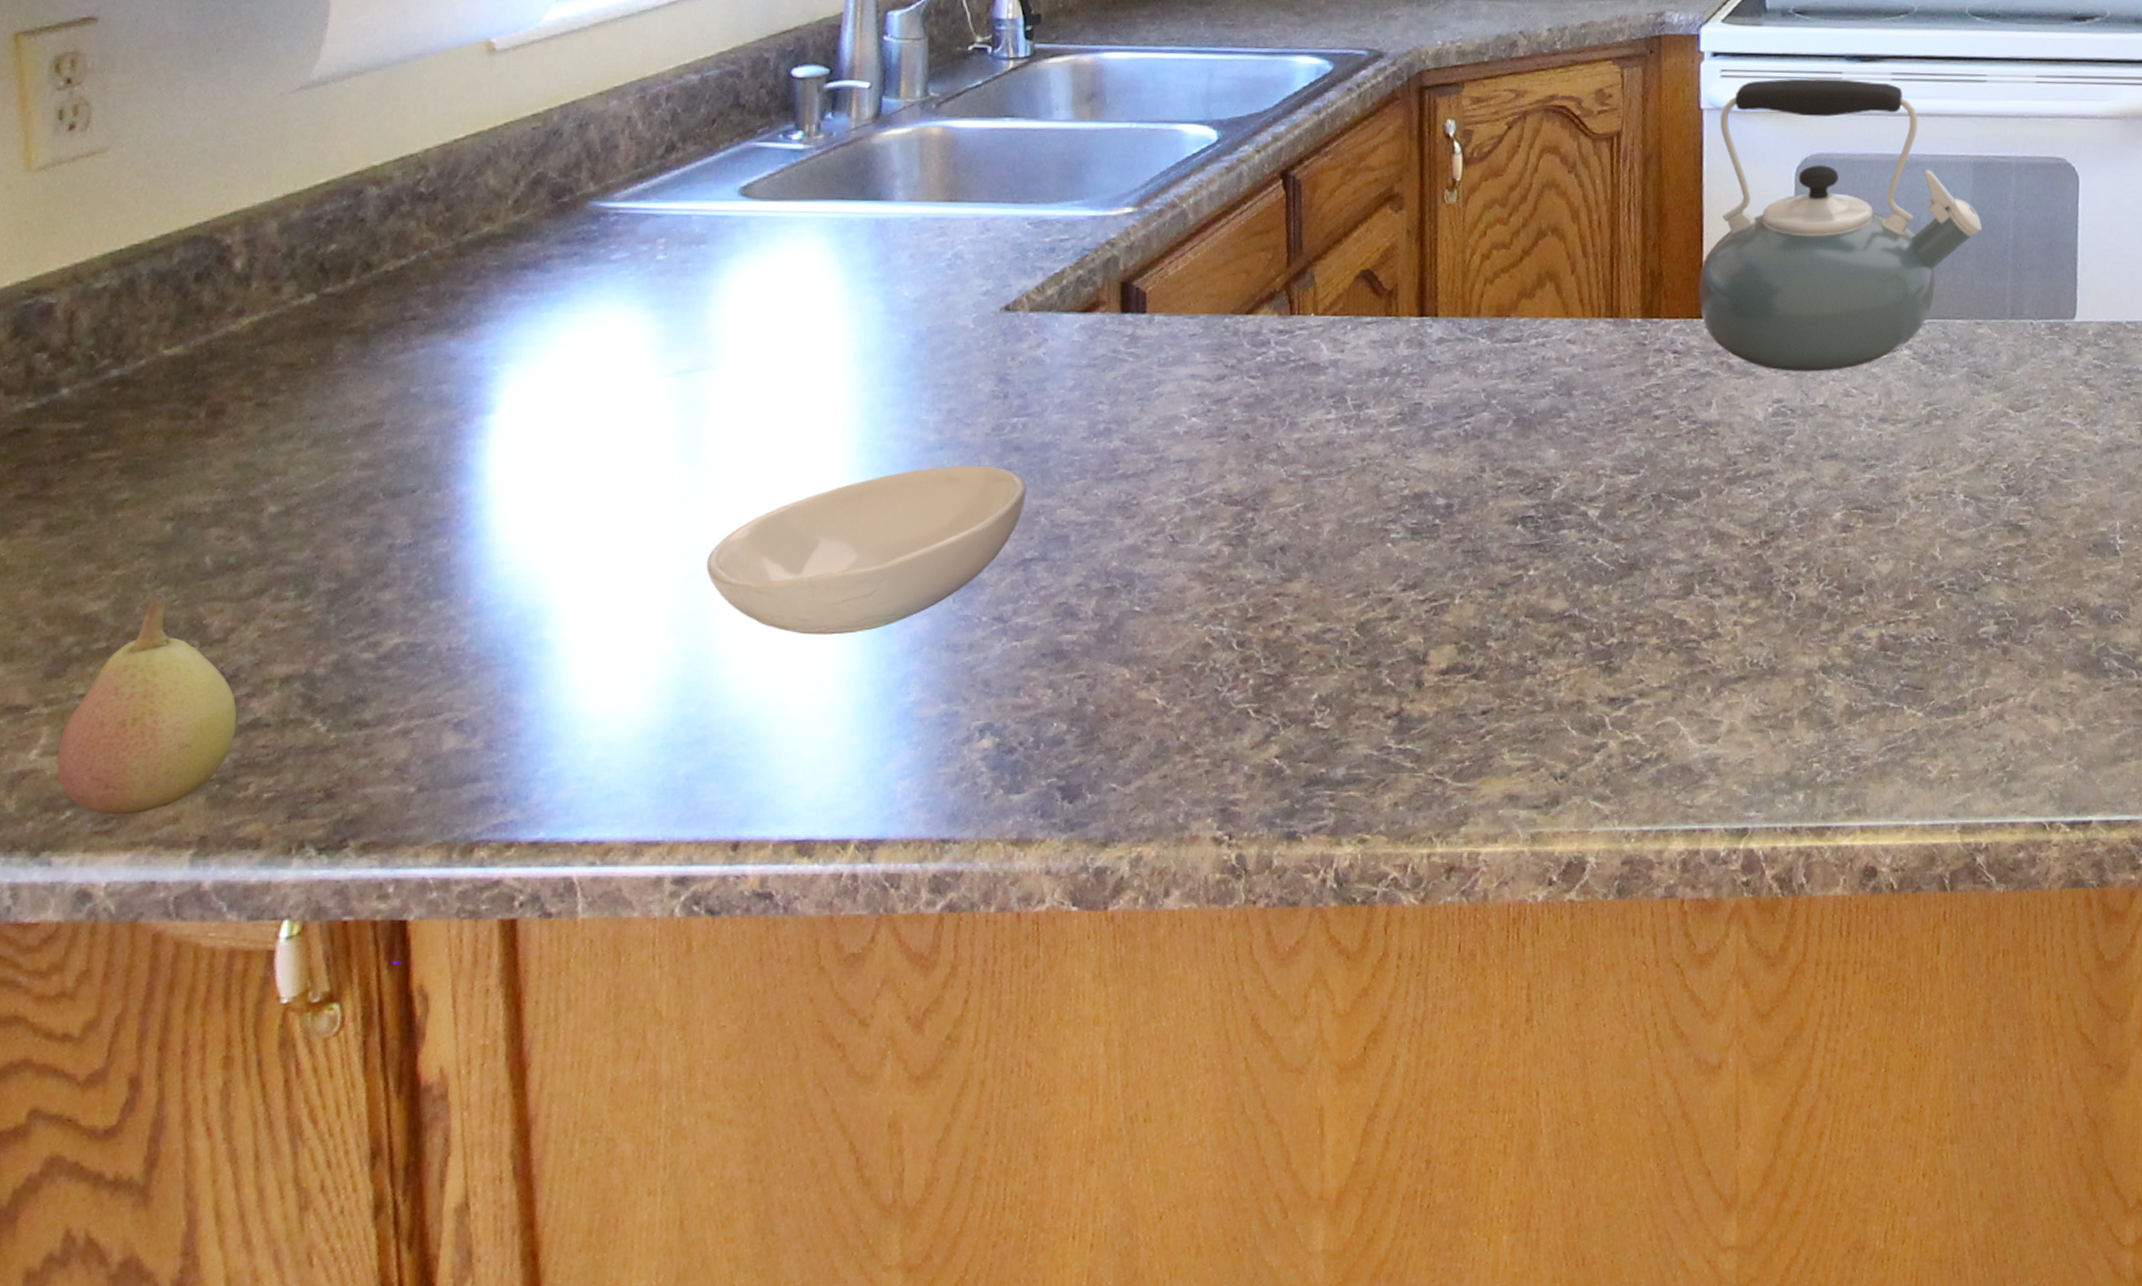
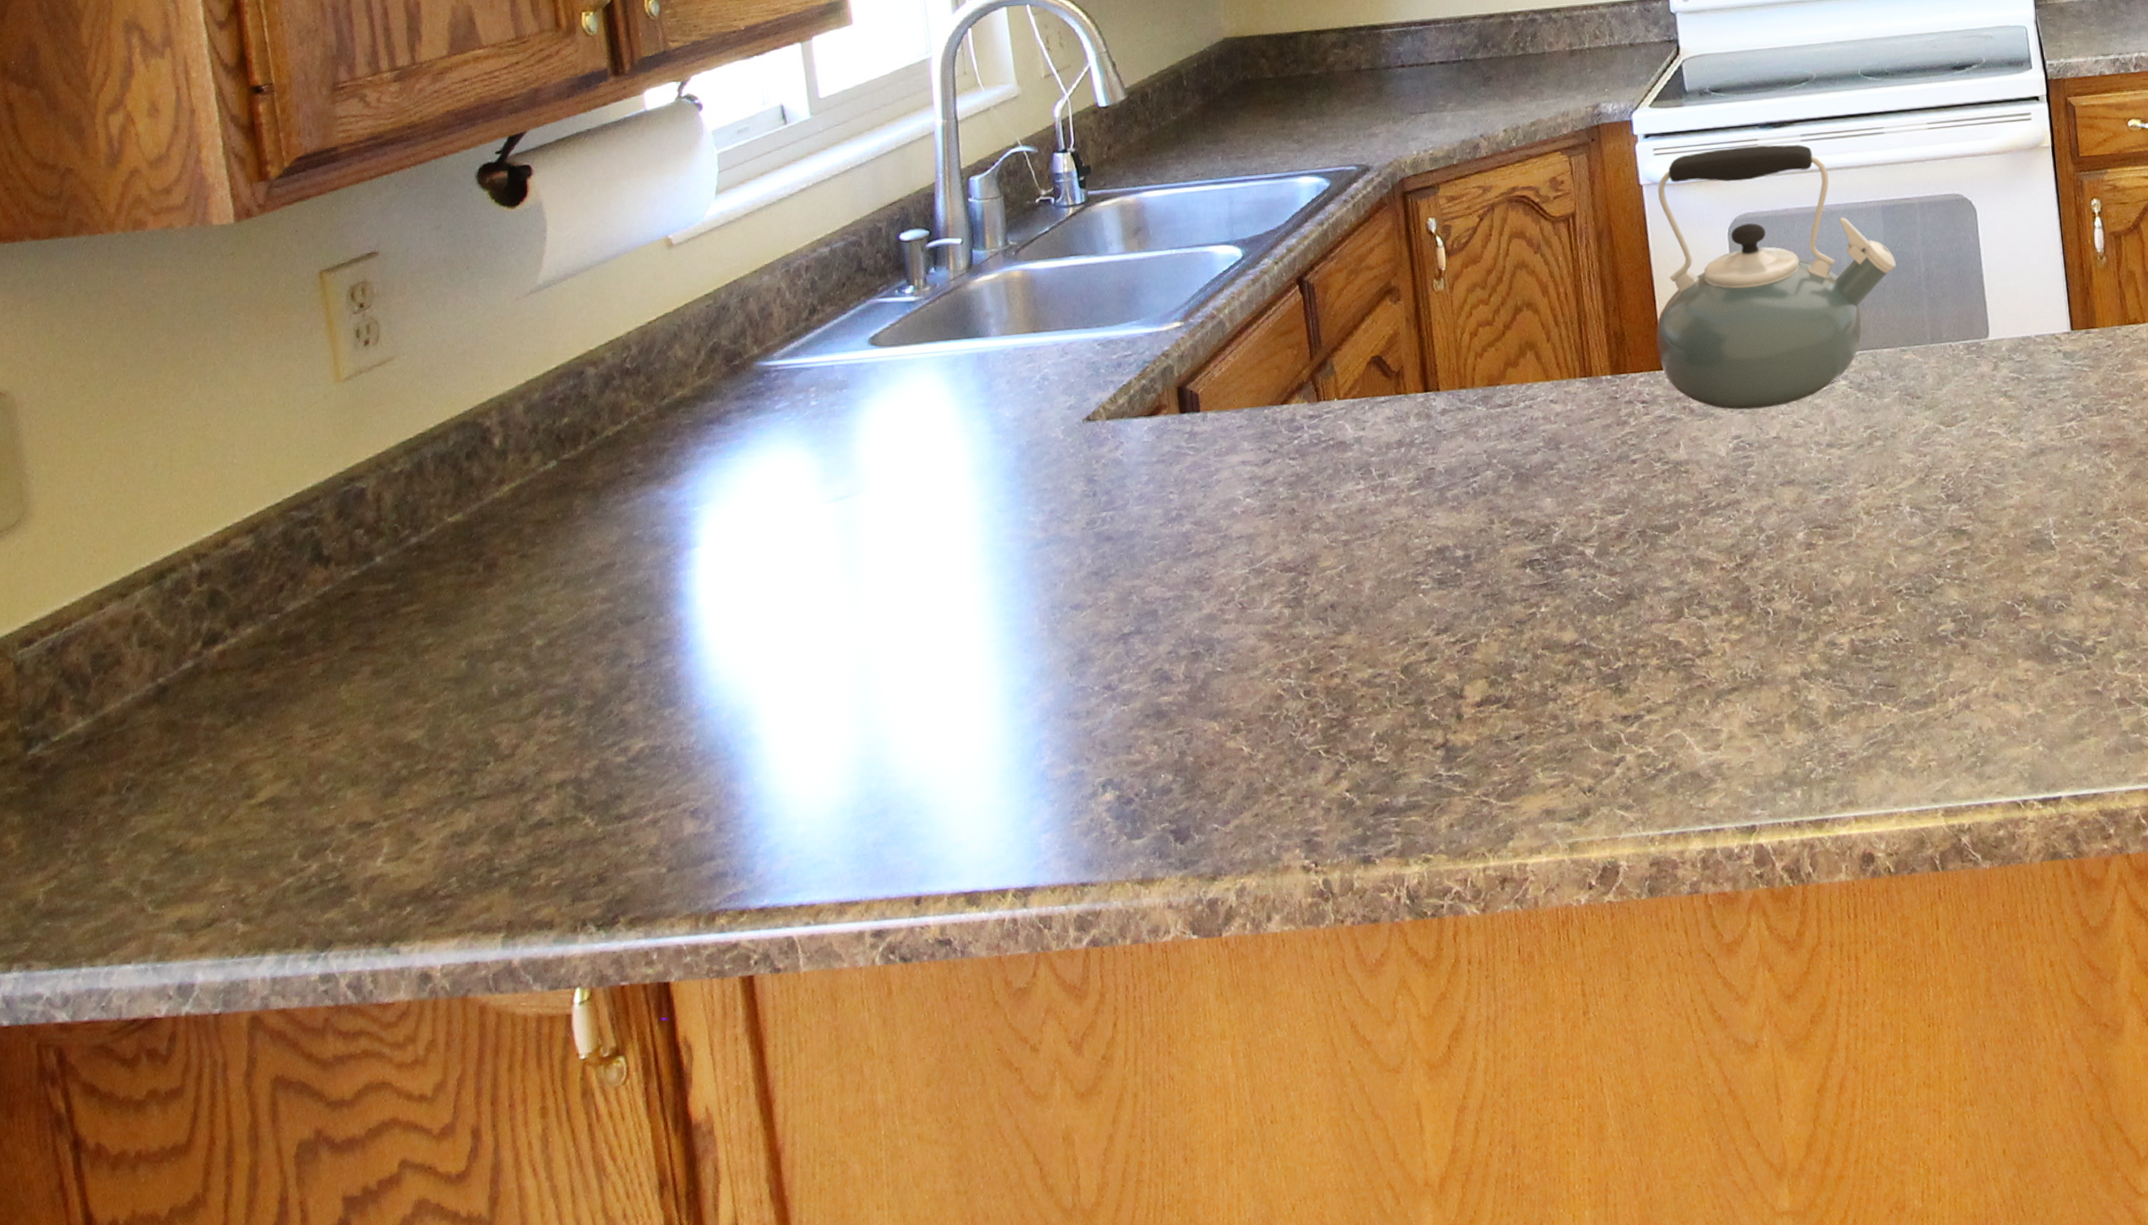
fruit: present [56,592,237,815] -> none [397,719,527,909]
soup bowl: present [706,465,1026,635] -> none [872,555,1119,714]

